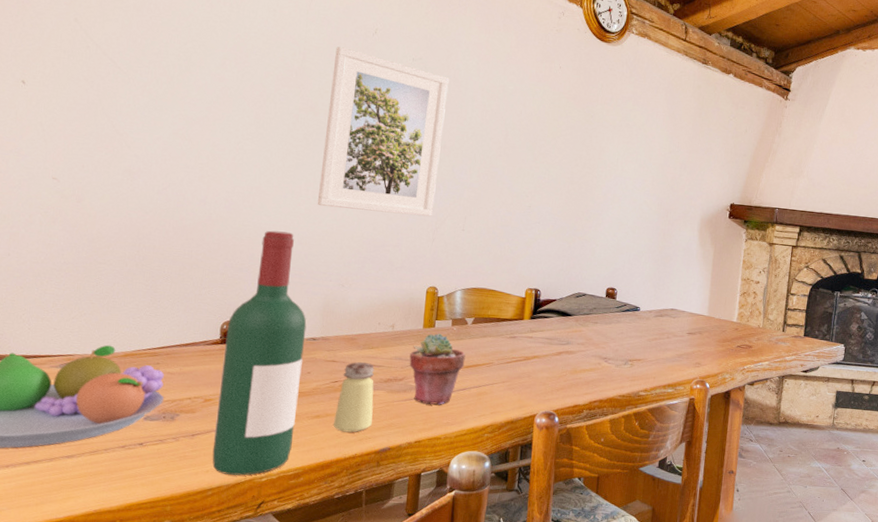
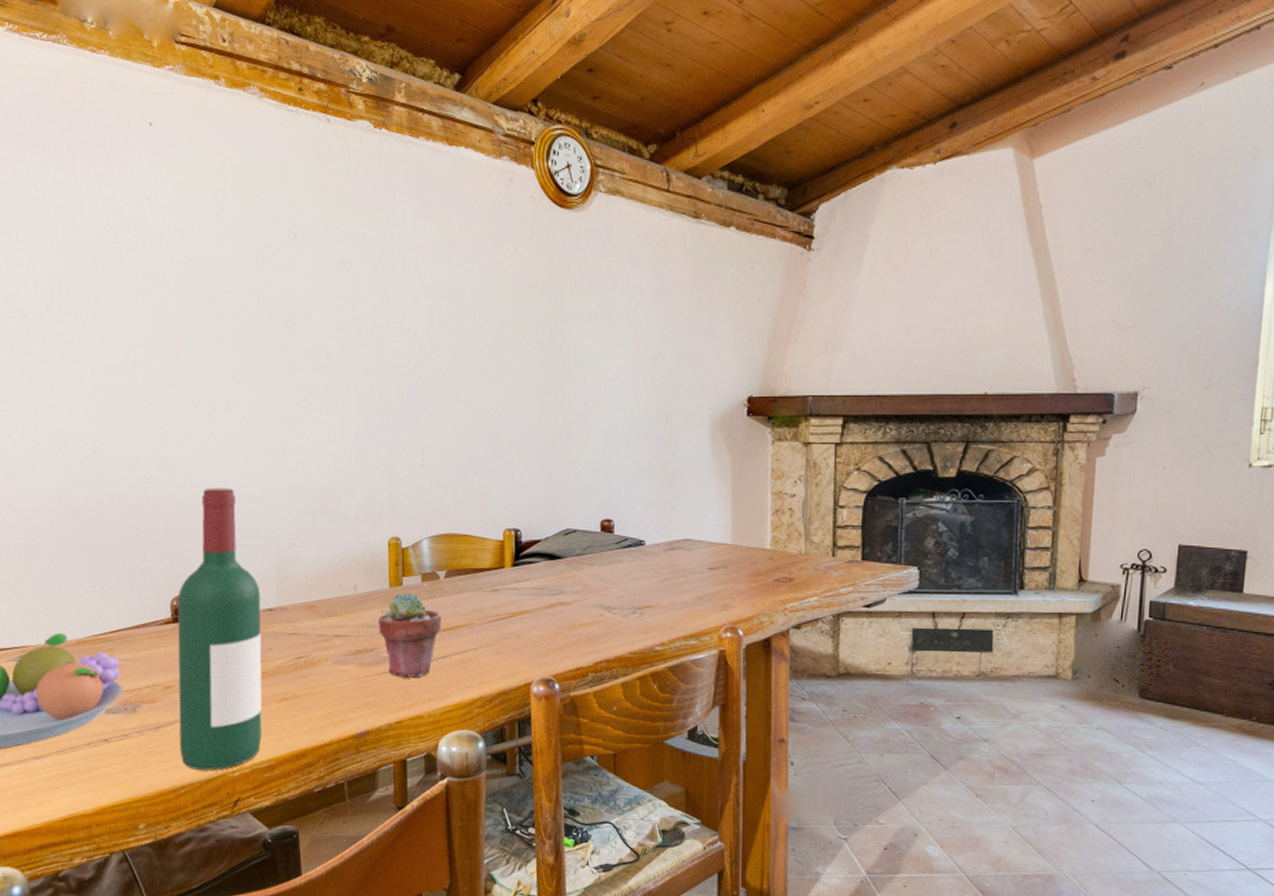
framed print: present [317,47,449,217] -> none [253,261,386,454]
saltshaker: present [333,361,374,433] -> none [302,632,345,716]

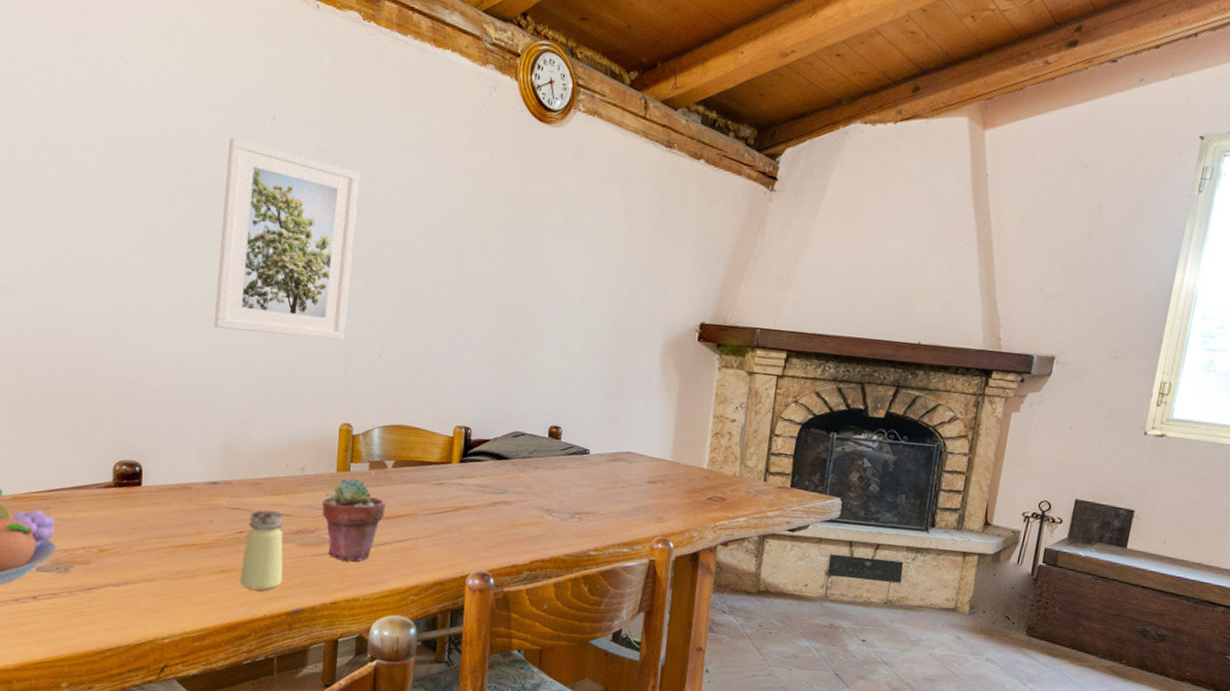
wine bottle: present [177,488,262,771] -> none [110,357,207,636]
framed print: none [253,261,386,454] -> present [213,137,360,341]
saltshaker: none [302,632,345,716] -> present [239,509,283,591]

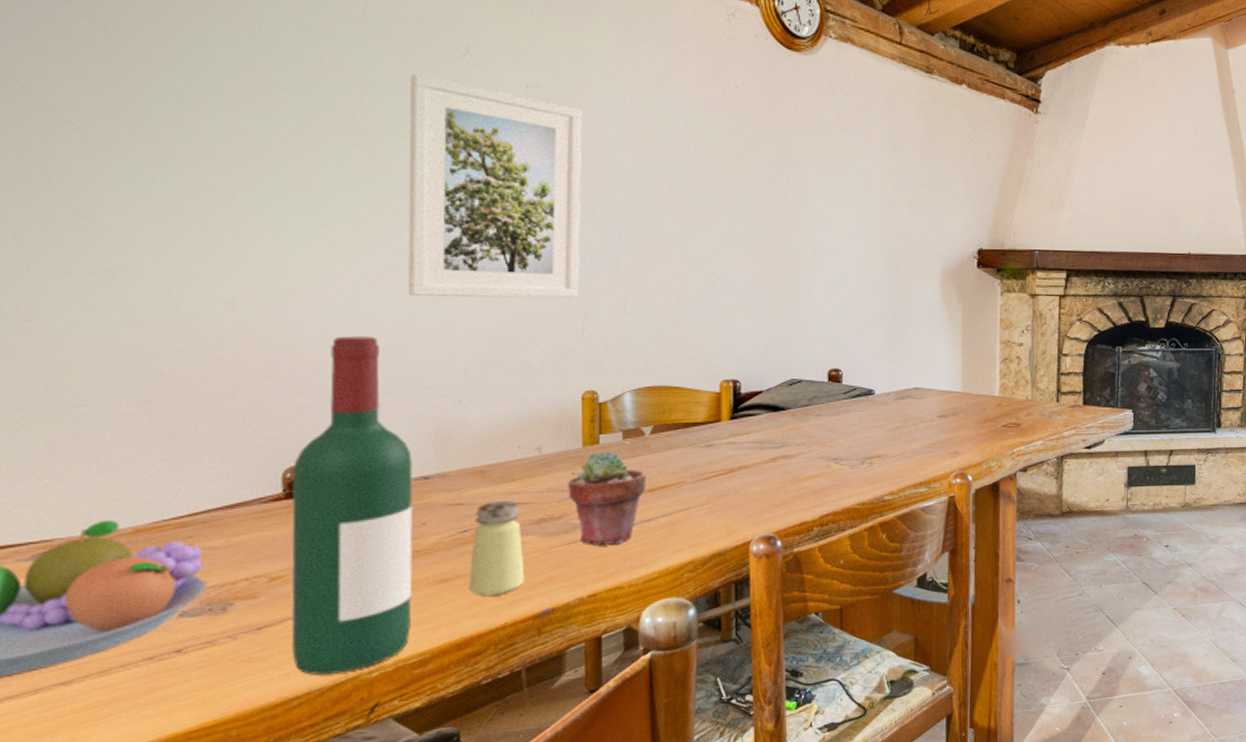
wine bottle: none [110,357,207,636] -> present [291,336,413,675]

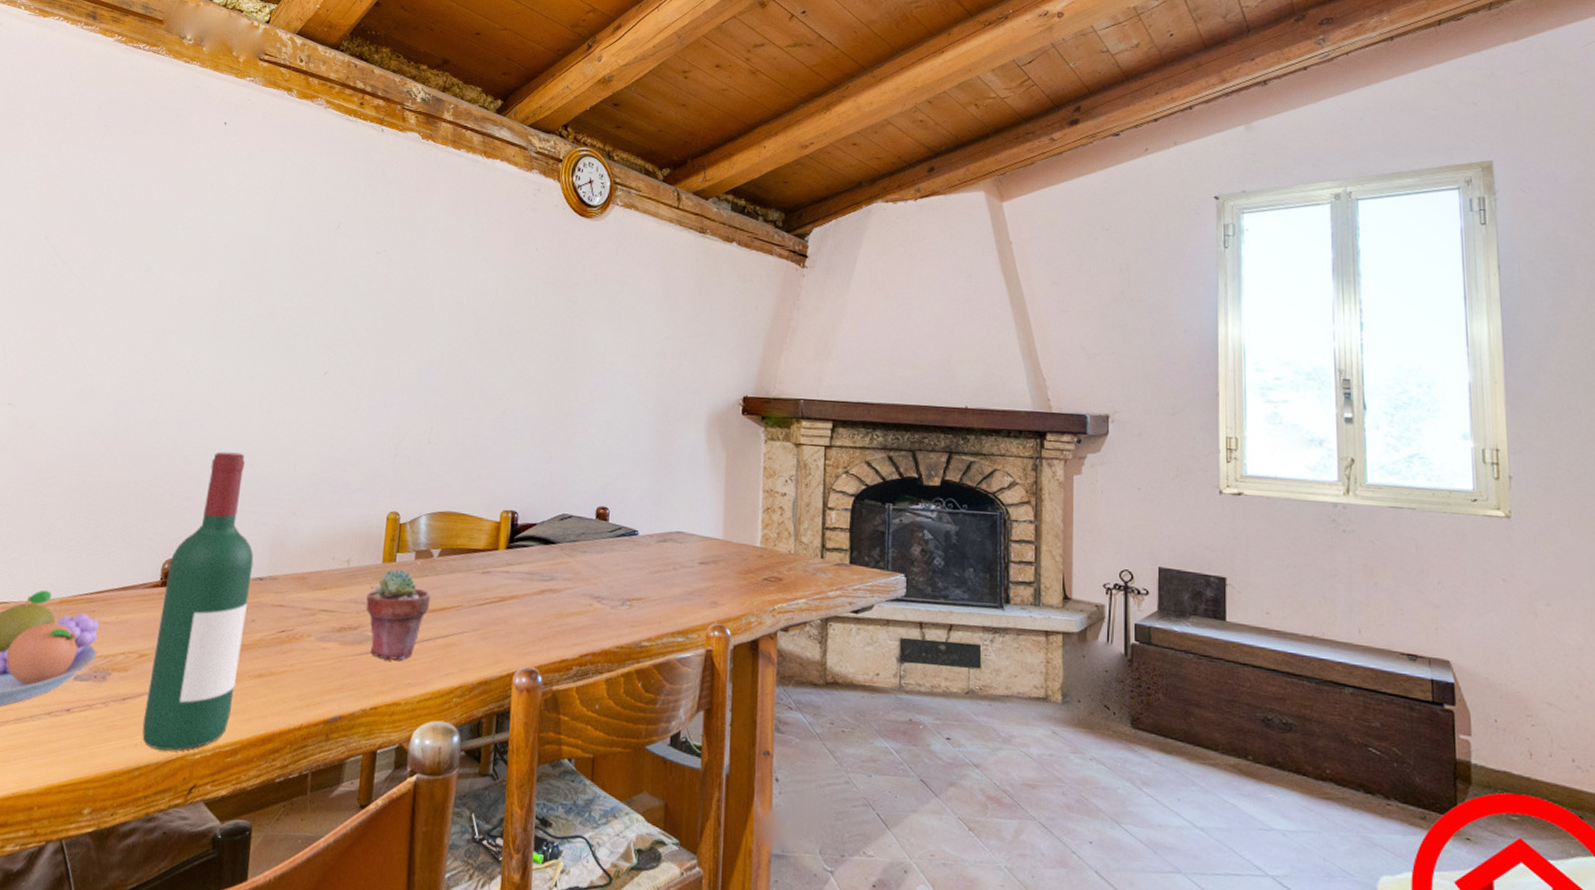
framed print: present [407,74,583,299] -> none [271,245,415,429]
saltshaker: present [467,500,524,597] -> none [277,606,326,697]

